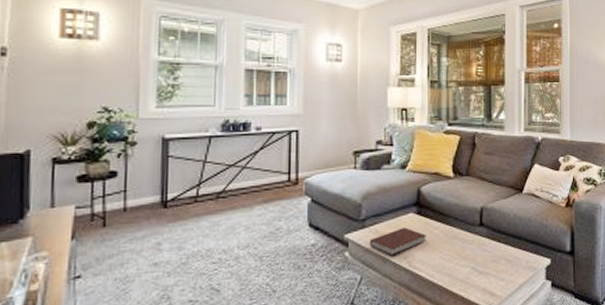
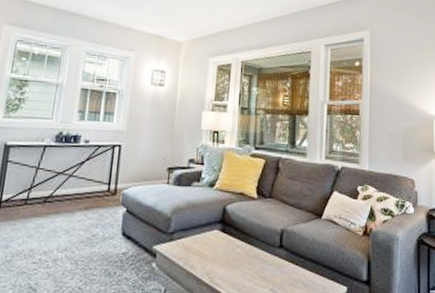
notebook: present [369,227,426,256] -> none [175,243,229,270]

